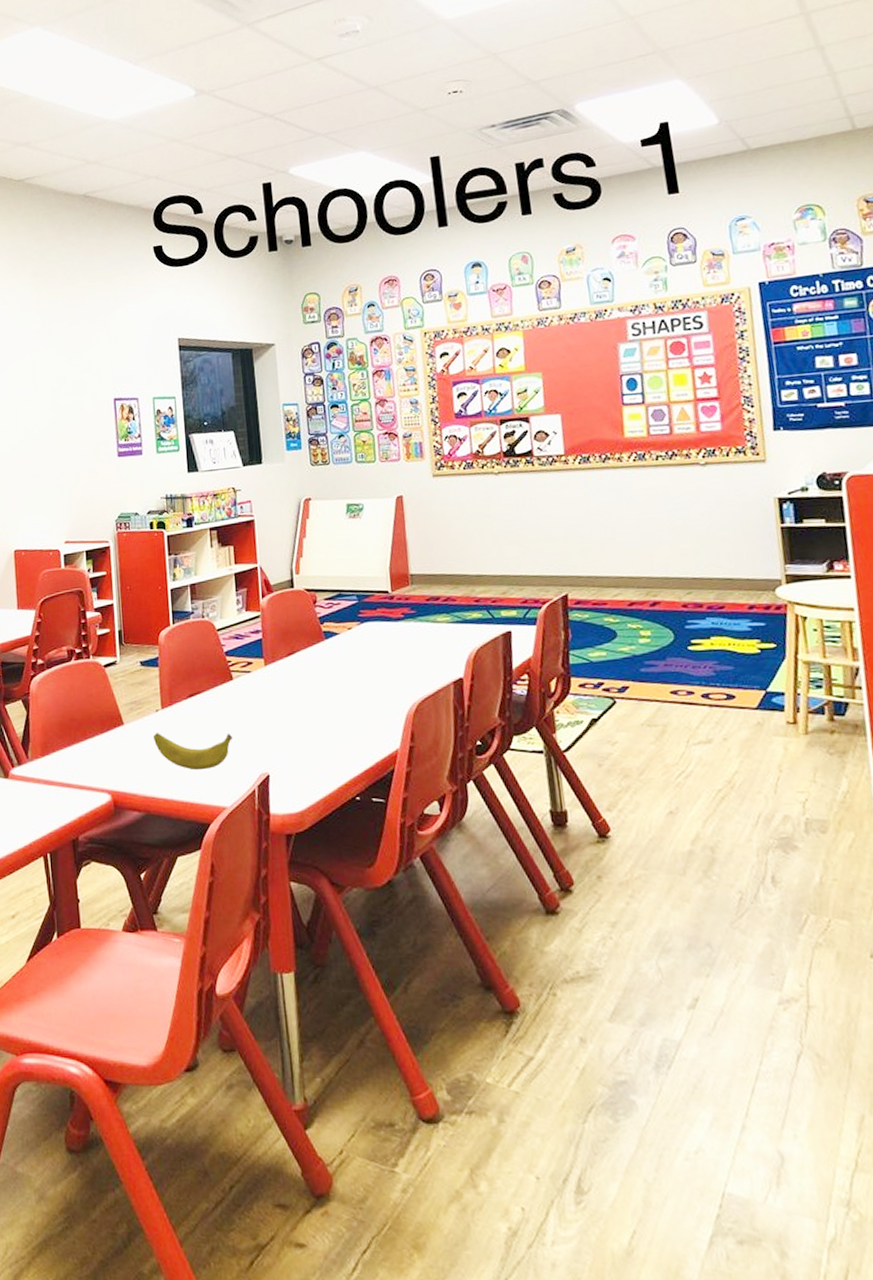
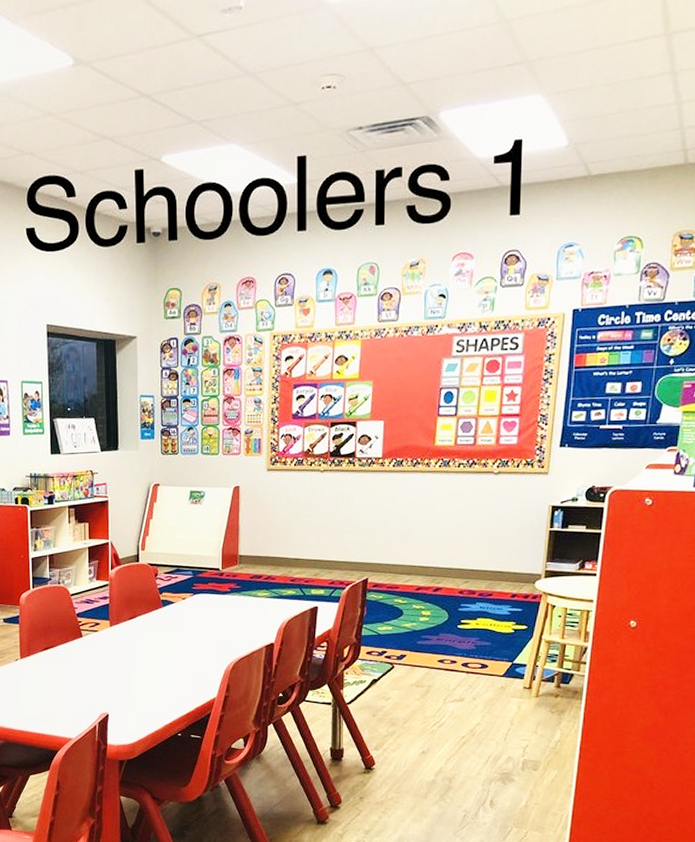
banana: present [153,733,232,771] -> none [12,678,79,709]

